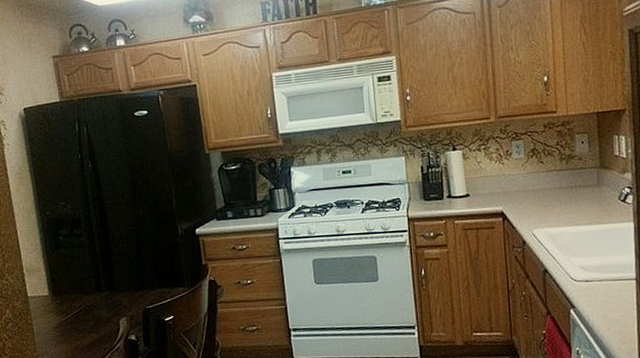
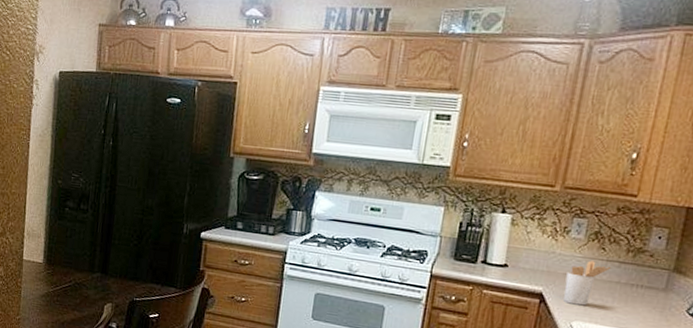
utensil holder: none [518,174,552,216] -> present [563,260,612,306]

